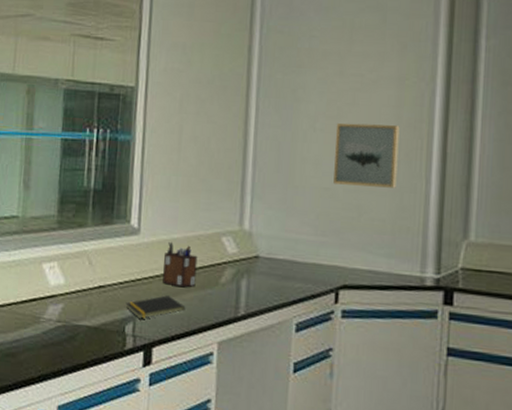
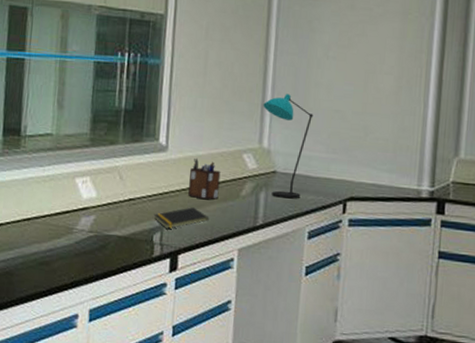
desk lamp: none [243,170,300,287] -> present [263,93,314,199]
wall art: present [333,123,400,188] -> none [344,52,403,111]

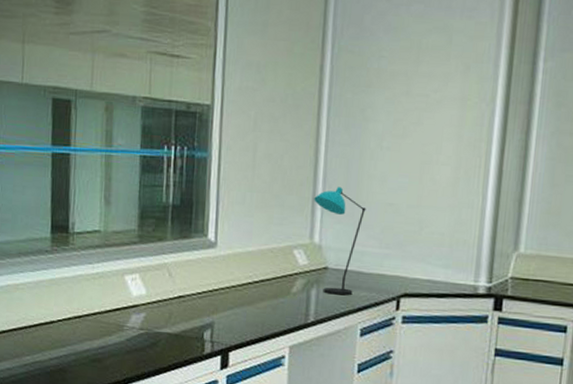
notepad: present [153,207,209,229] -> none [204,304,260,326]
desk organizer: present [188,158,221,200] -> none [238,254,271,297]

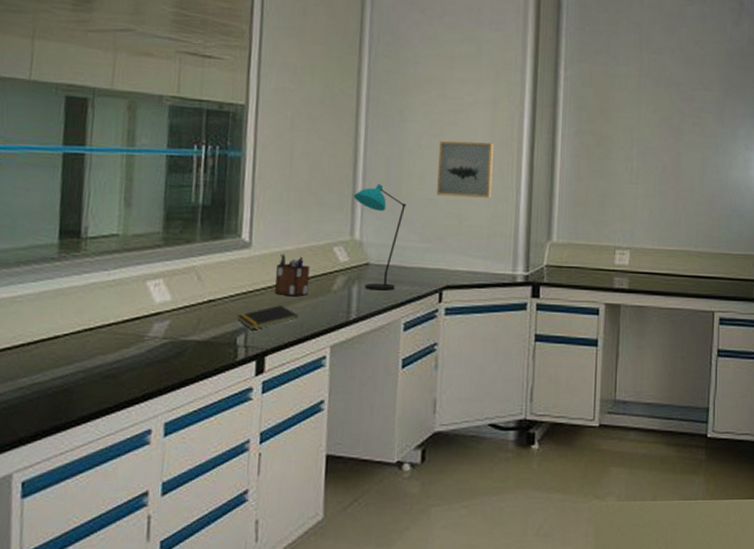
notepad: none [204,304,260,326] -> present [237,305,299,329]
desk organizer: none [238,254,271,297] -> present [275,253,310,297]
wall art: none [398,141,461,204] -> present [437,140,494,198]

